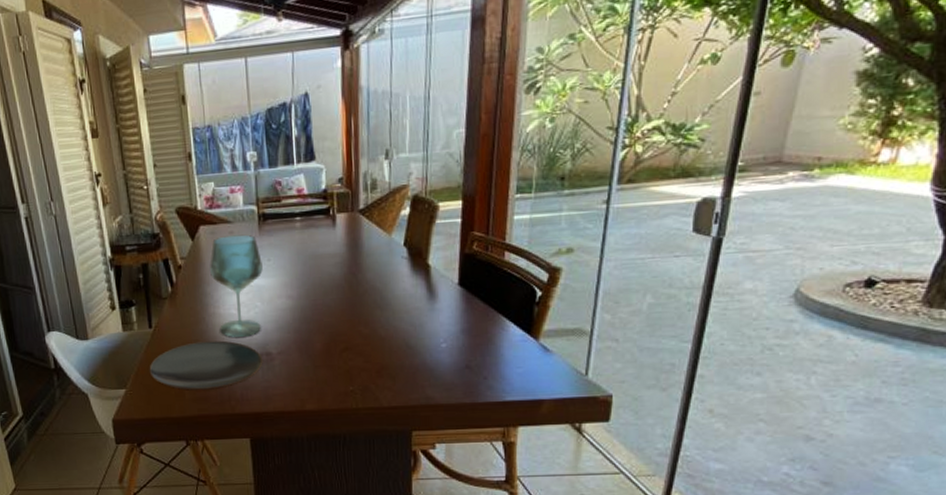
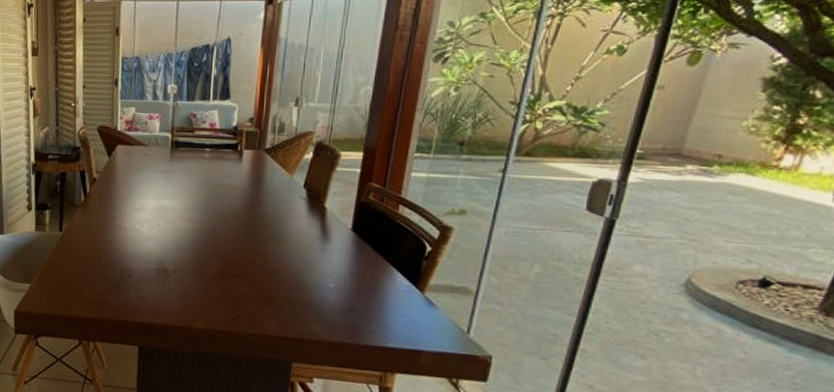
plate: present [149,340,263,391] -> none [54,250,160,296]
wine glass: present [210,234,263,337] -> none [121,157,170,251]

